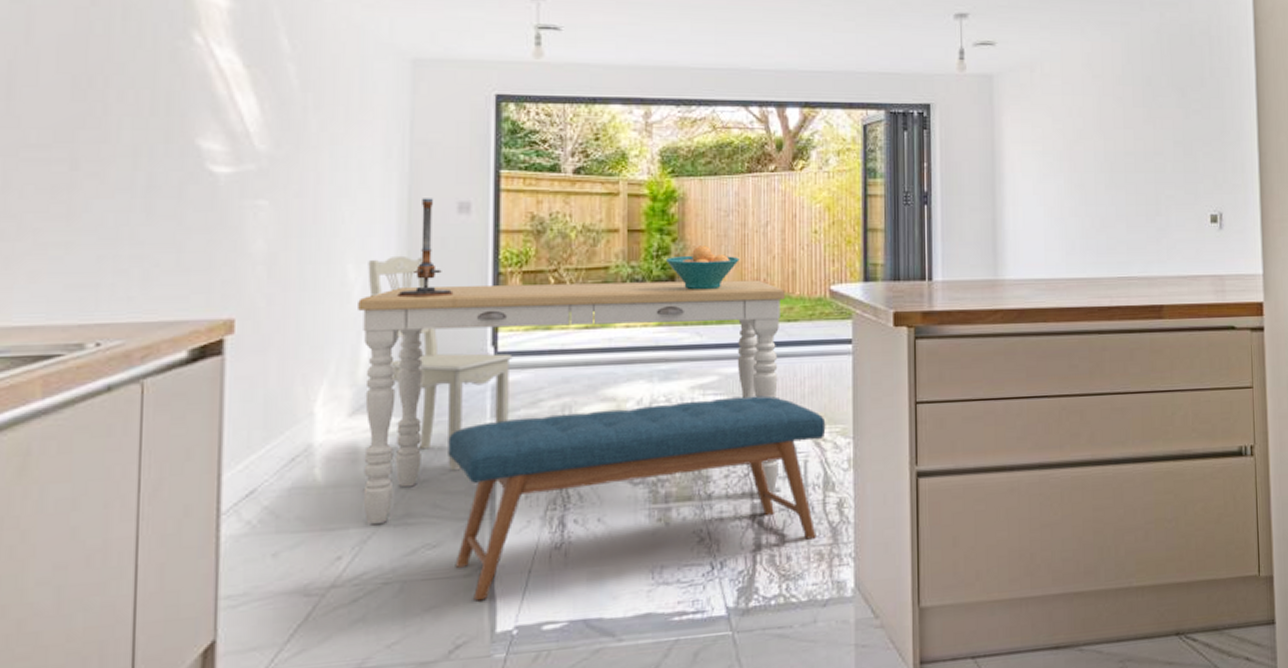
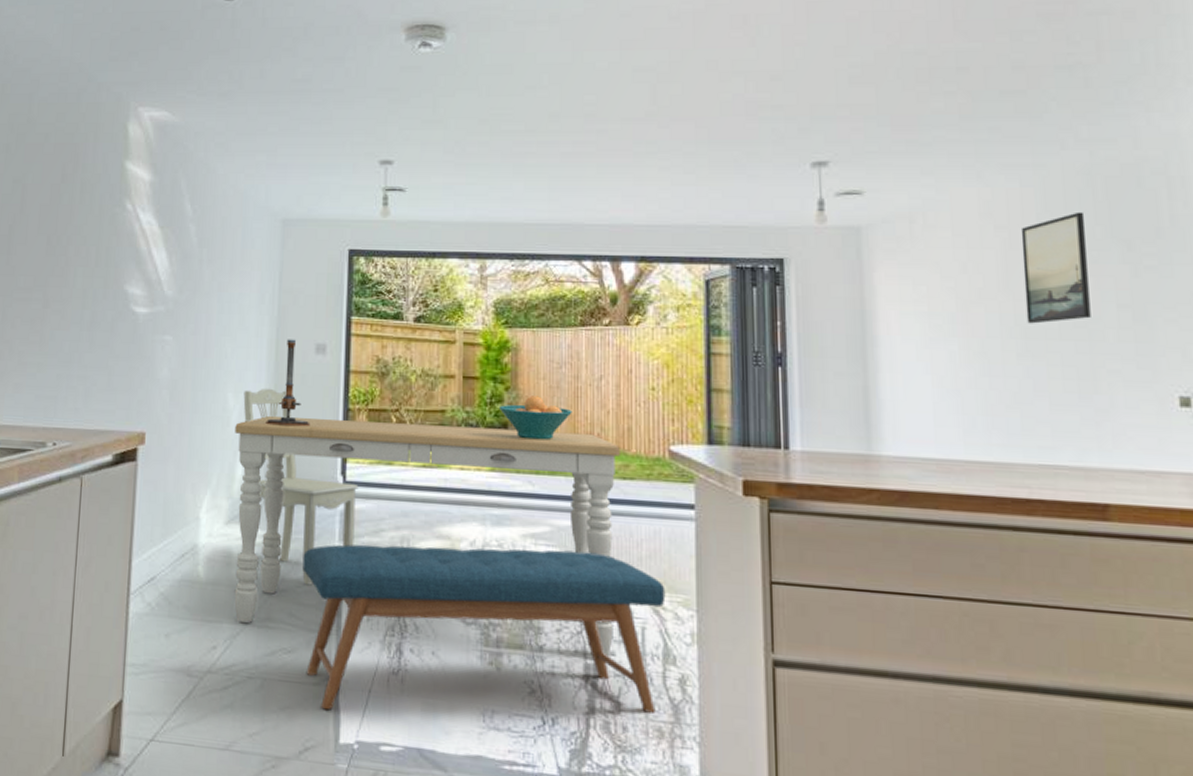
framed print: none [1111,64,1156,159] -> present [1020,211,1091,324]

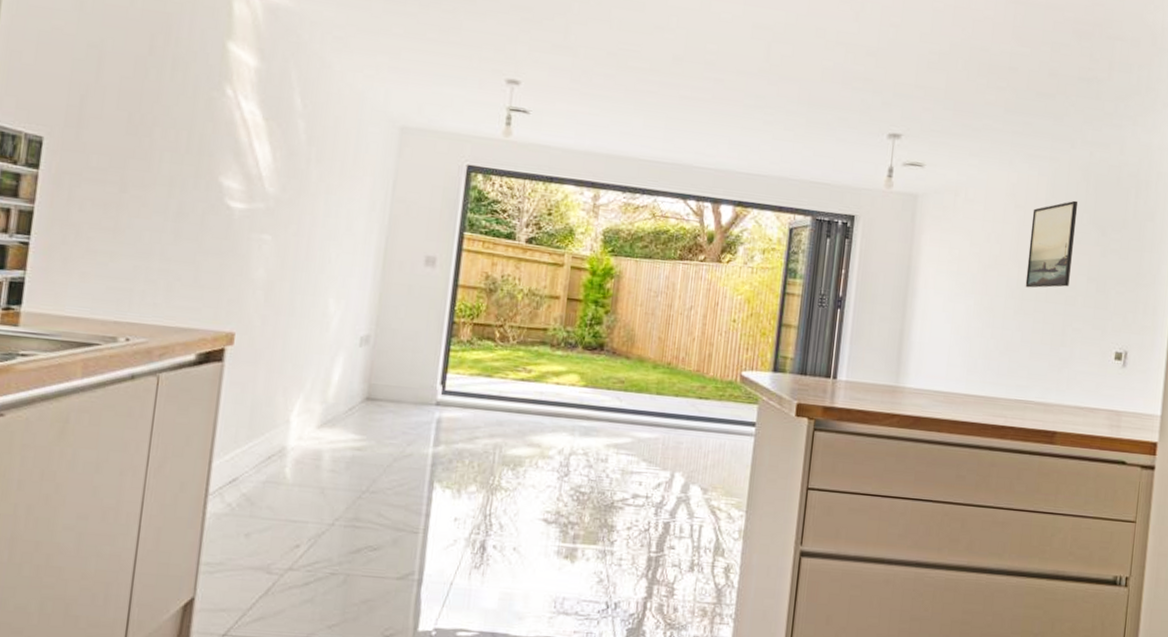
dining table: present [234,415,620,657] -> none [321,323,700,551]
dining chair: present [243,388,359,586] -> none [344,295,457,488]
candlestick: present [266,339,311,427] -> none [367,249,414,337]
bench: present [302,544,666,714] -> none [390,450,723,602]
fruit bowl: present [498,396,572,440] -> none [597,320,663,361]

